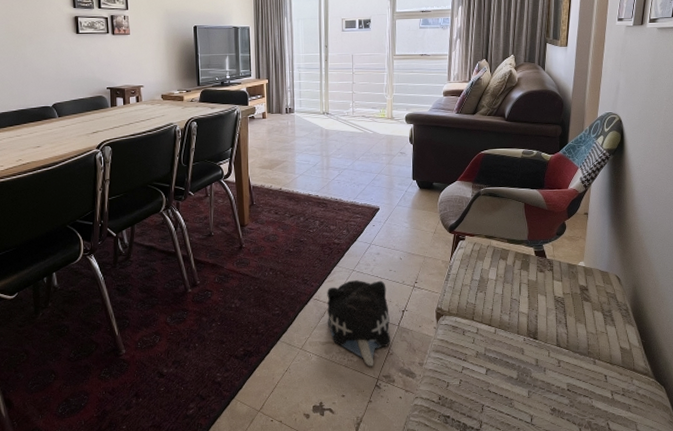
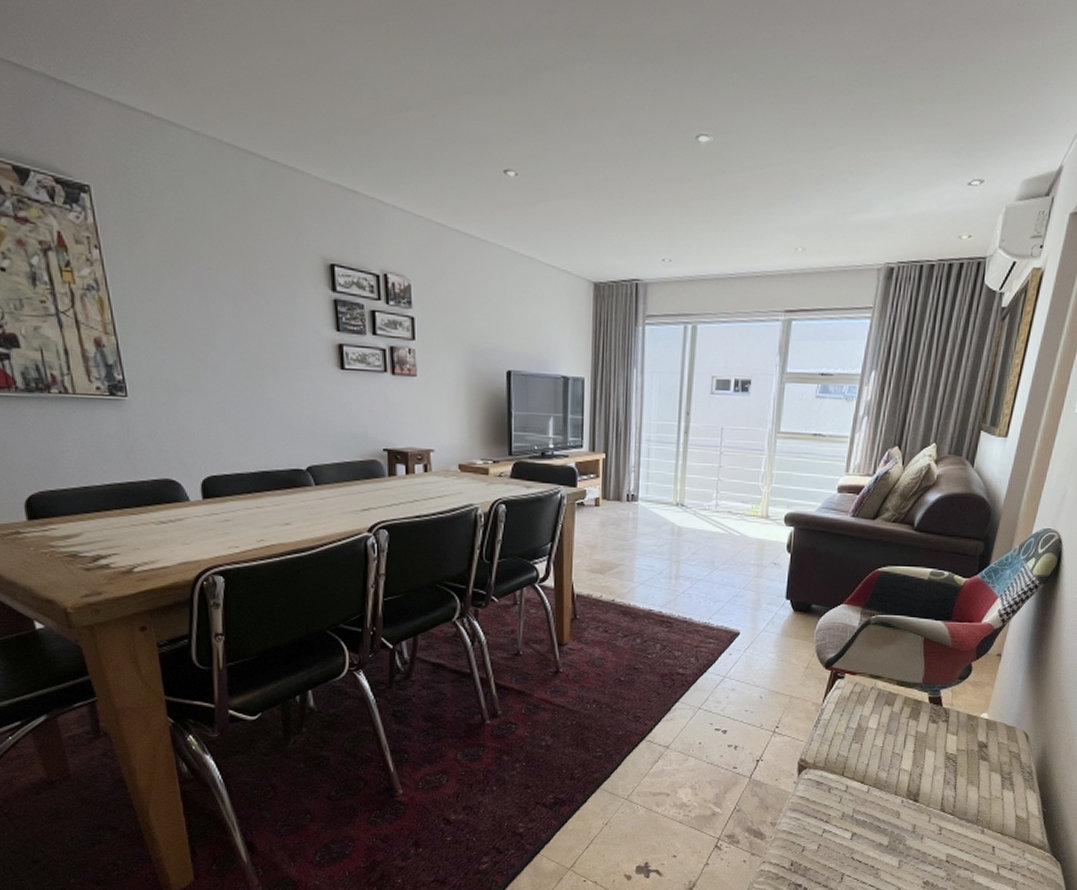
plush toy: present [327,280,391,366] -> none [662,720,740,824]

